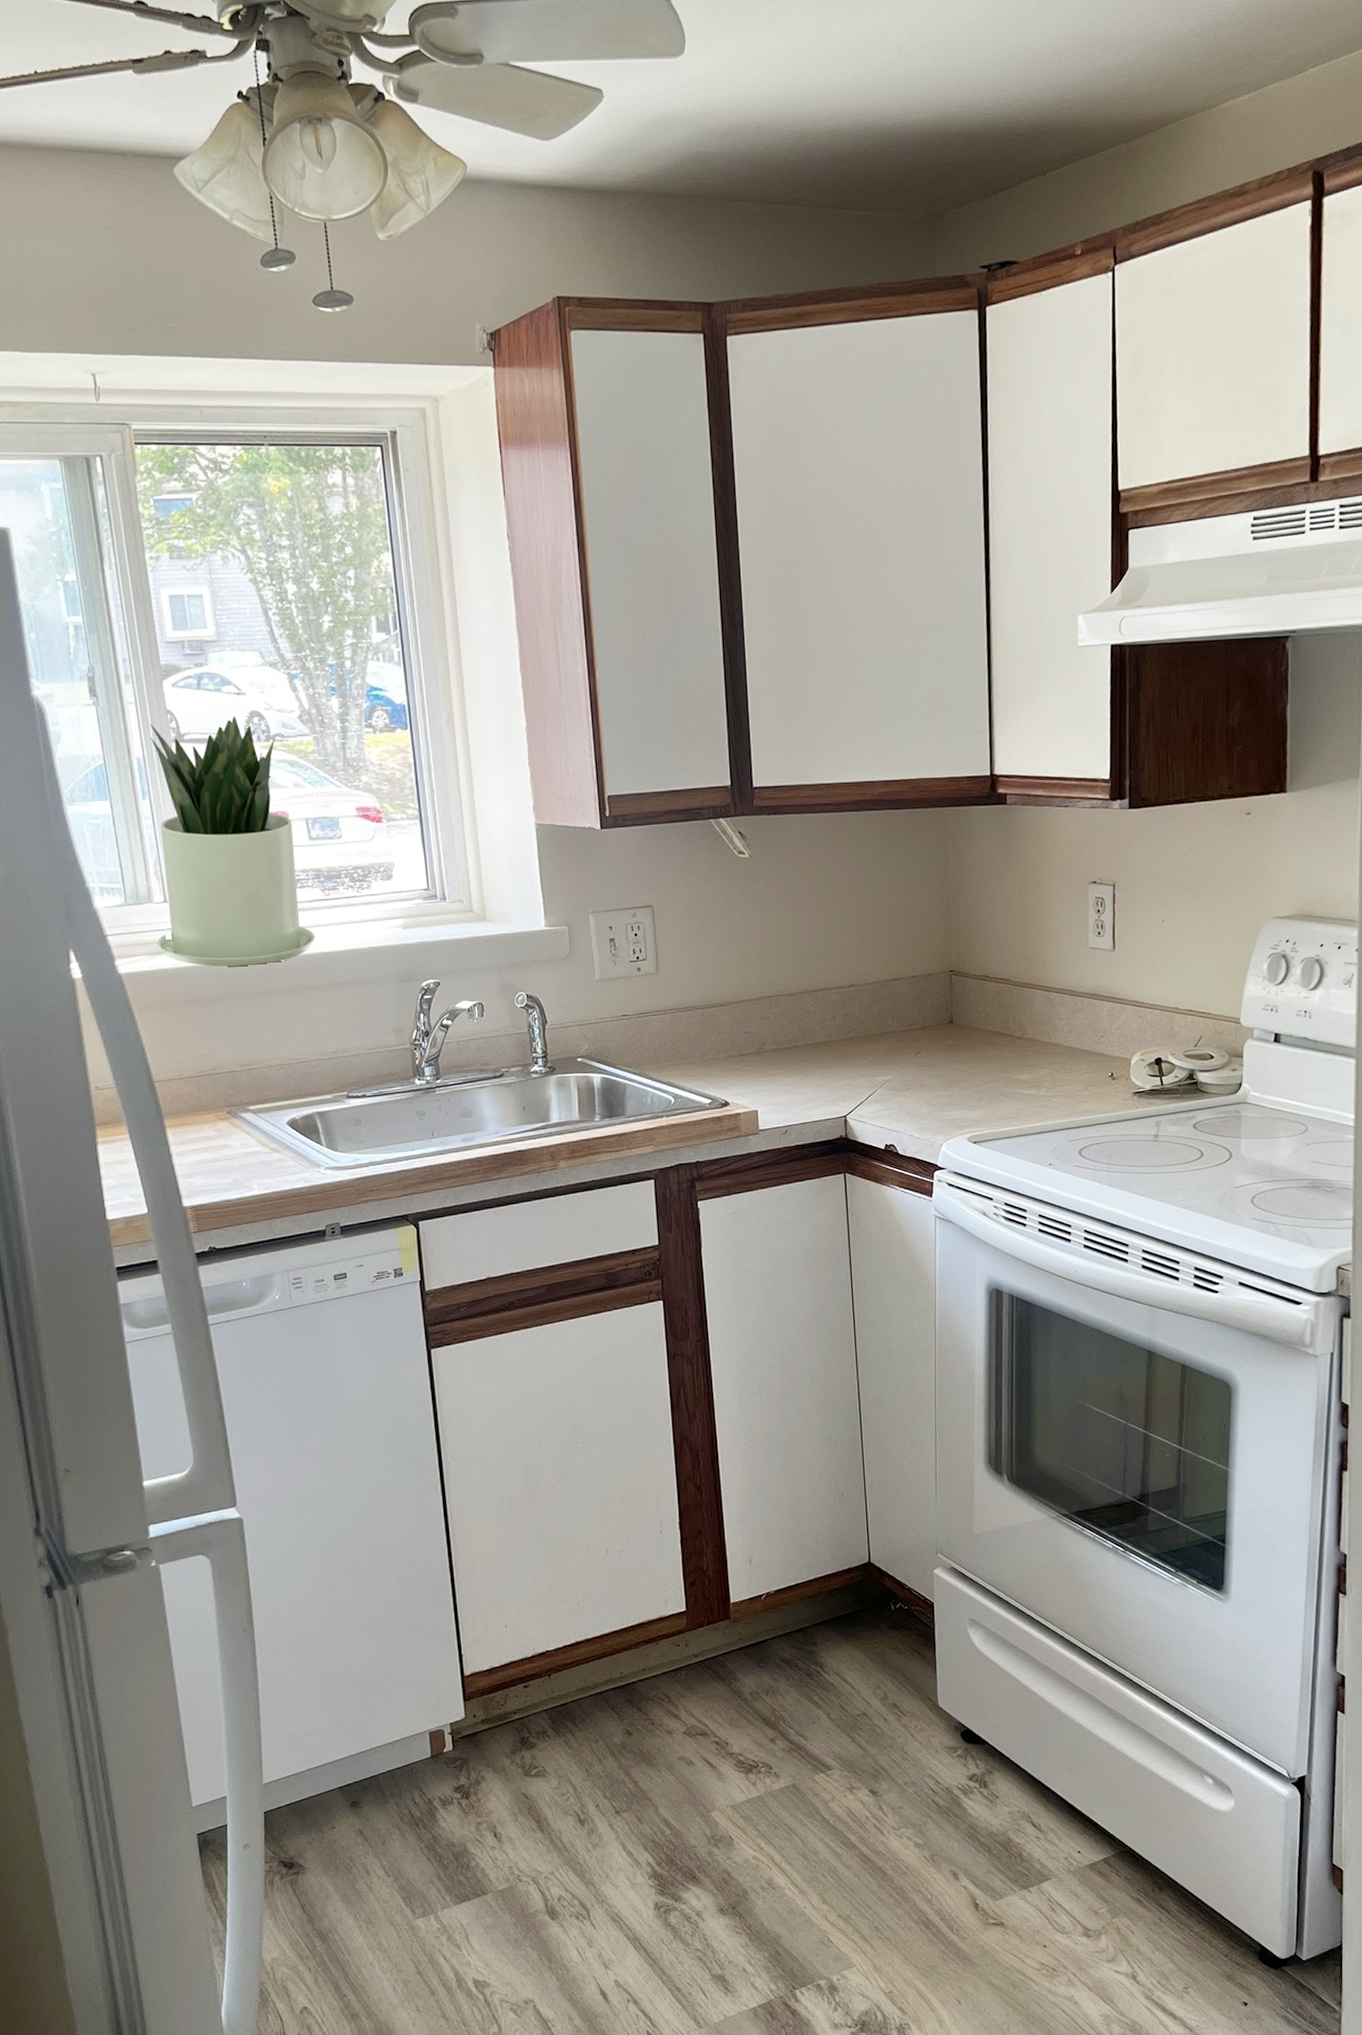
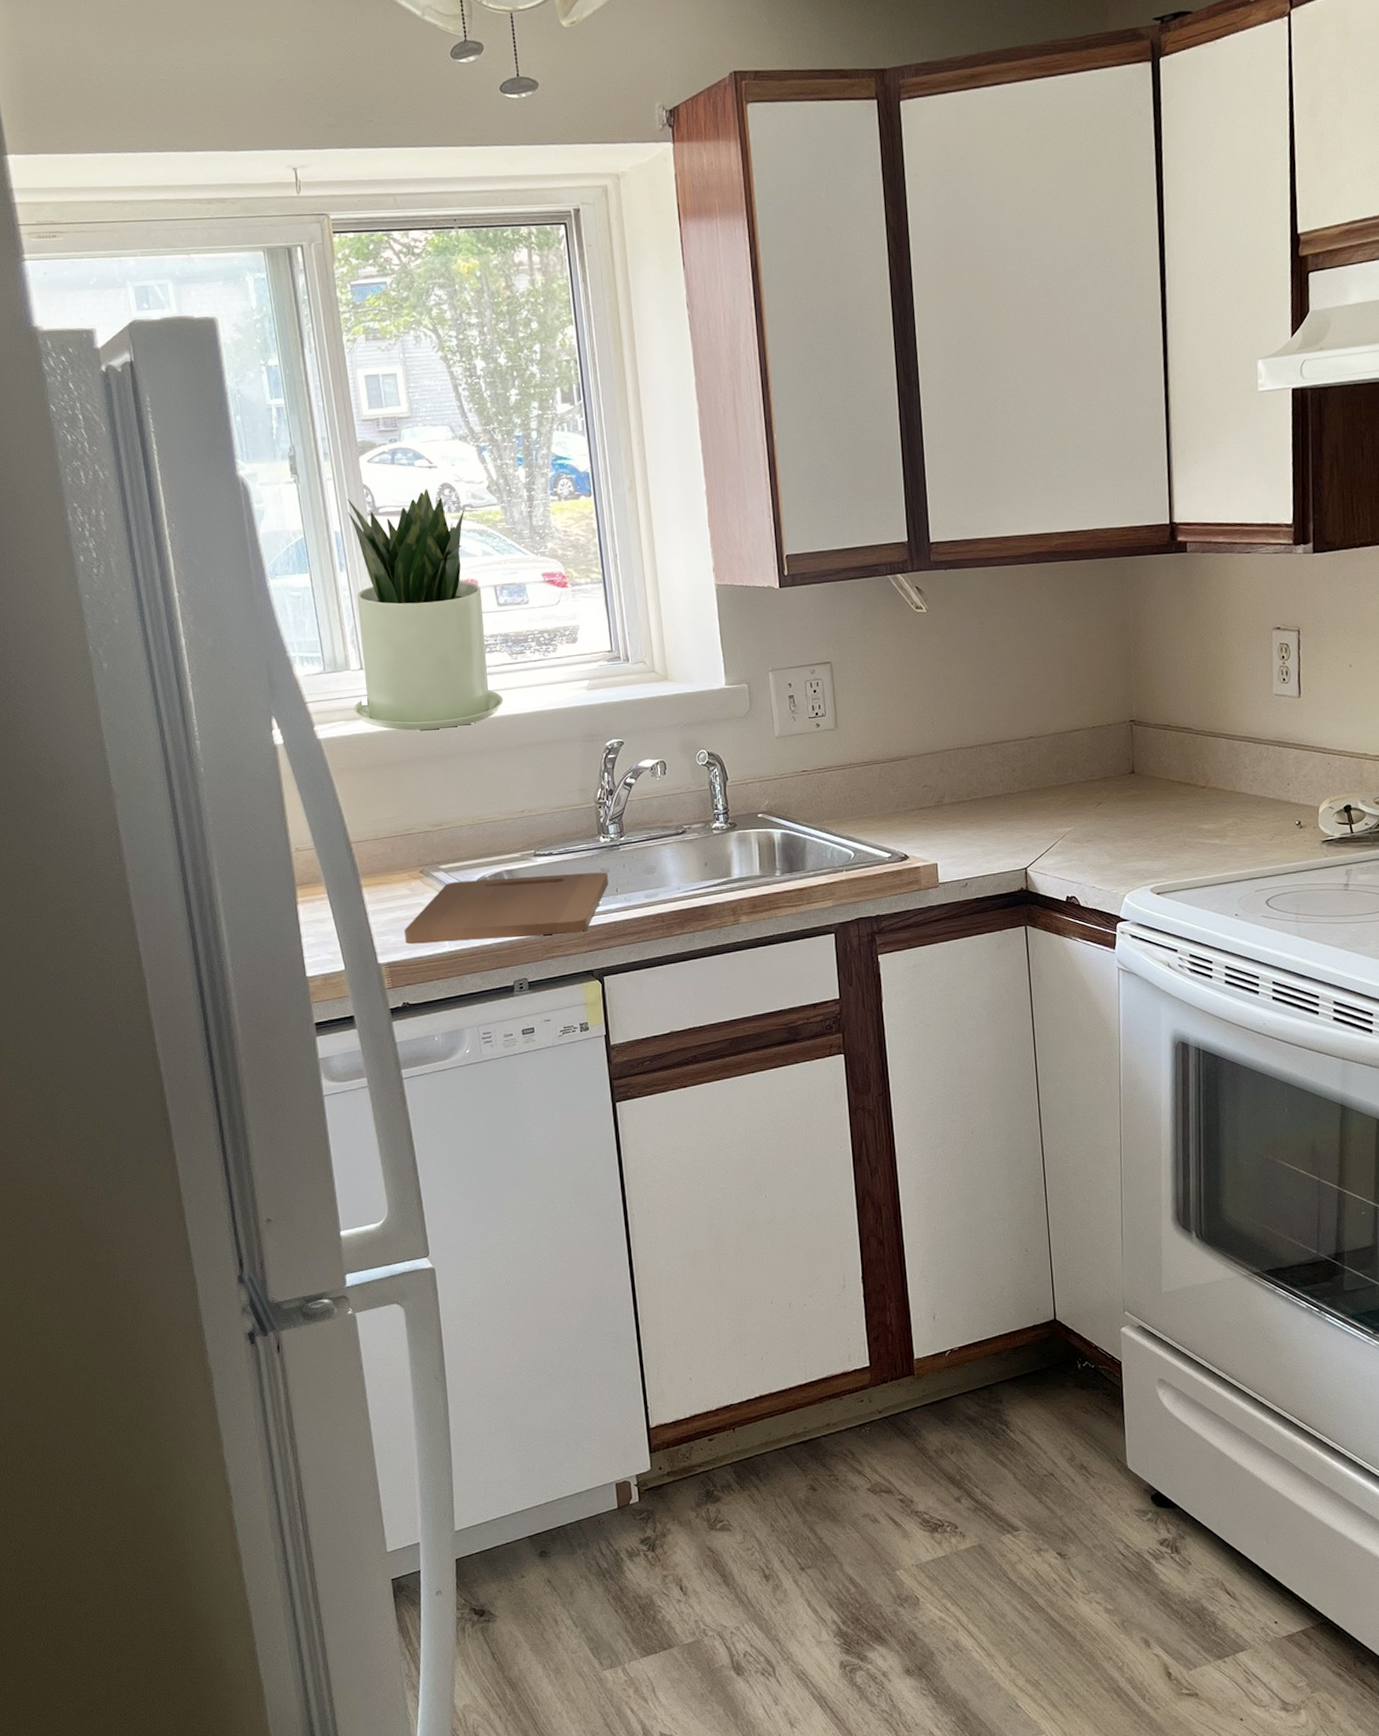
cutting board: none [211,1115,424,1187] -> present [404,872,608,944]

